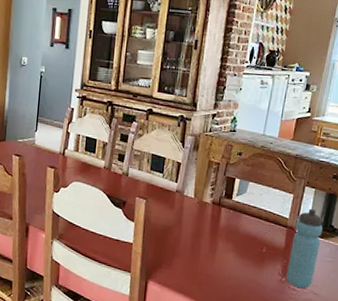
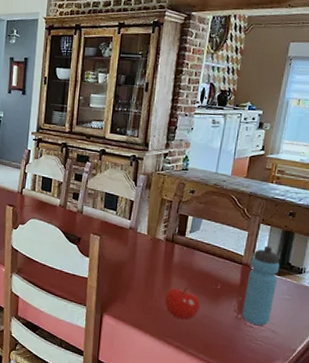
fruit: none [211,252,246,285] -> present [165,288,200,321]

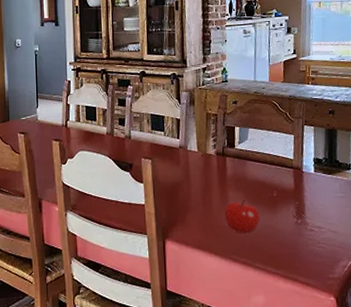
water bottle: present [242,246,280,325] -> none [301,146,329,227]

